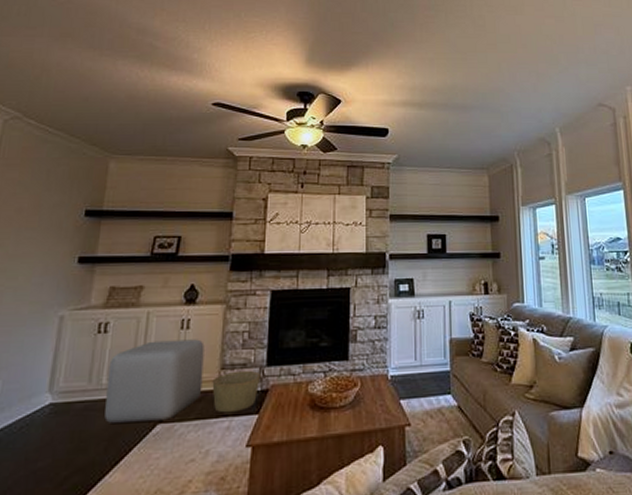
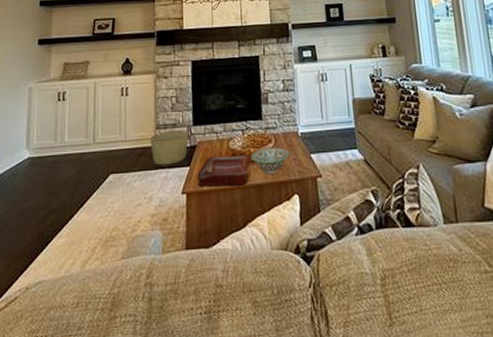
pouf: present [104,339,205,424] -> none [69,104,142,174]
decorative tray: none [267,400,333,439] -> present [197,154,252,187]
decorative bowl: none [331,391,377,423] -> present [250,147,290,174]

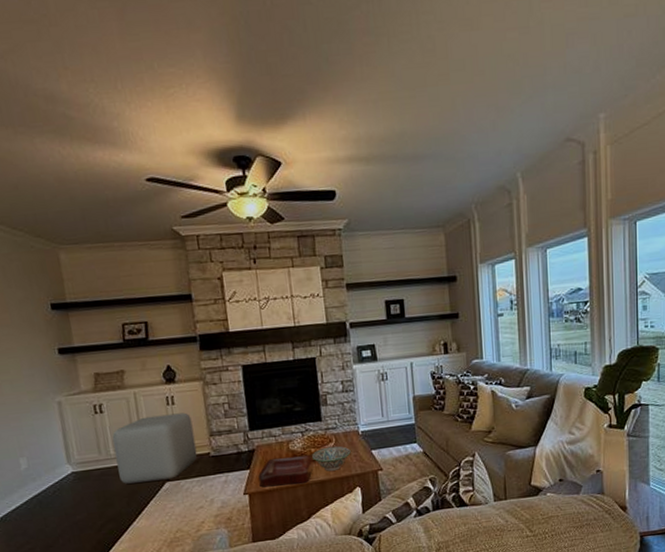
pouf: none [69,104,142,174] -> present [112,412,197,485]
basket: present [150,130,189,166] -> none [204,436,246,471]

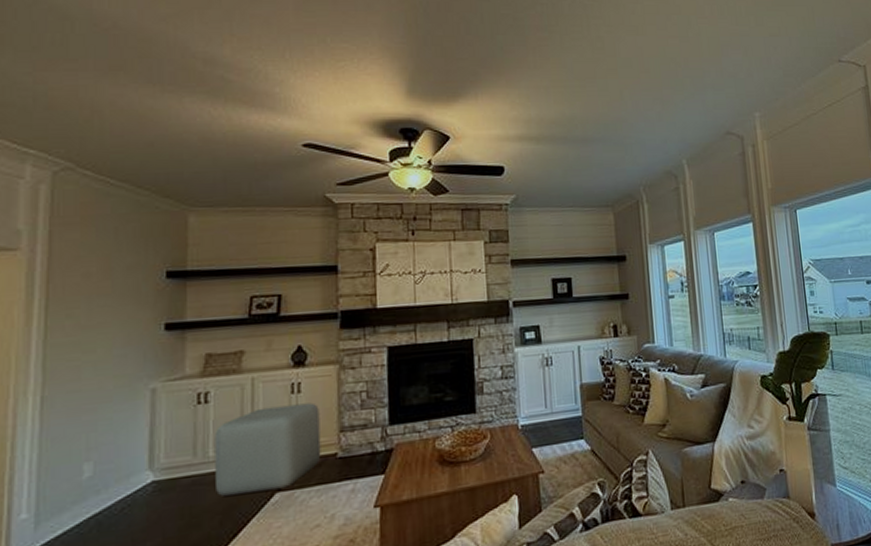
decorative tray: present [258,455,314,488] -> none [394,455,463,498]
decorative bowl: present [311,446,351,471] -> none [461,443,508,475]

